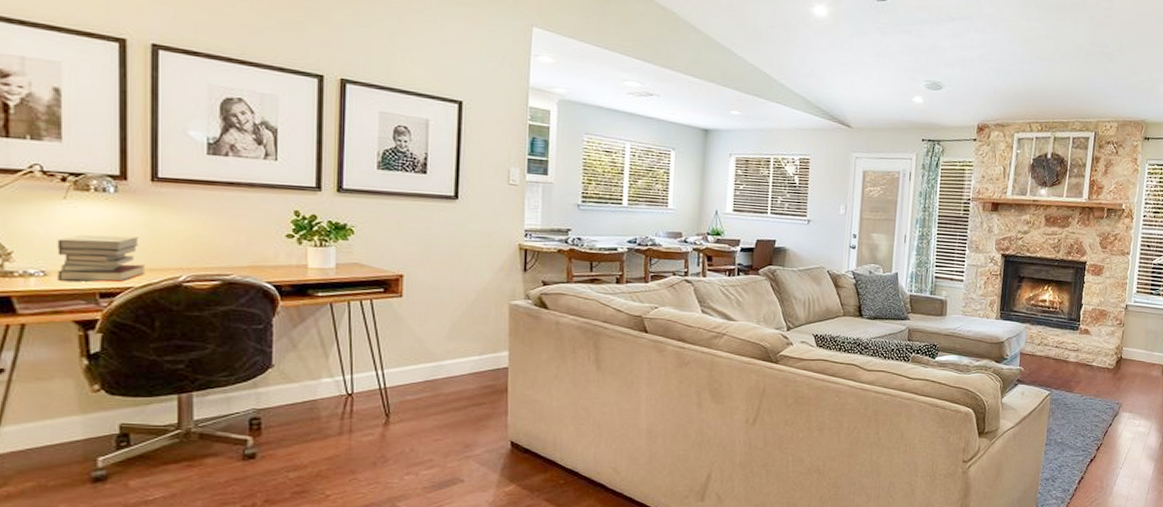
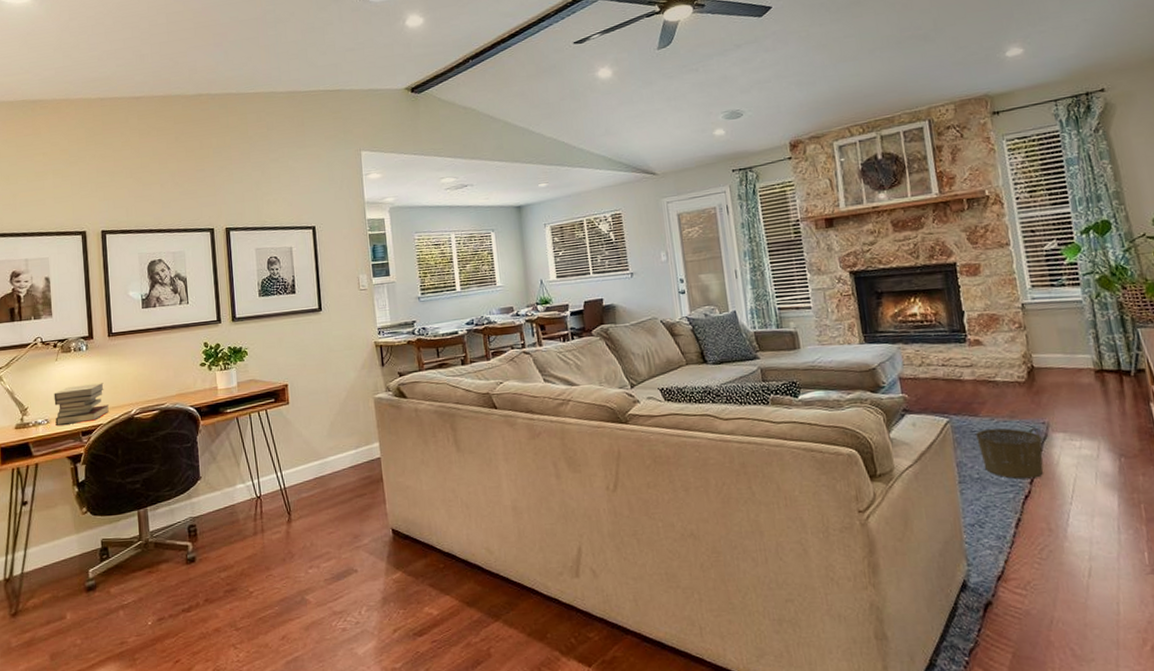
basket: none [1067,404,1114,446] -> present [976,427,1044,479]

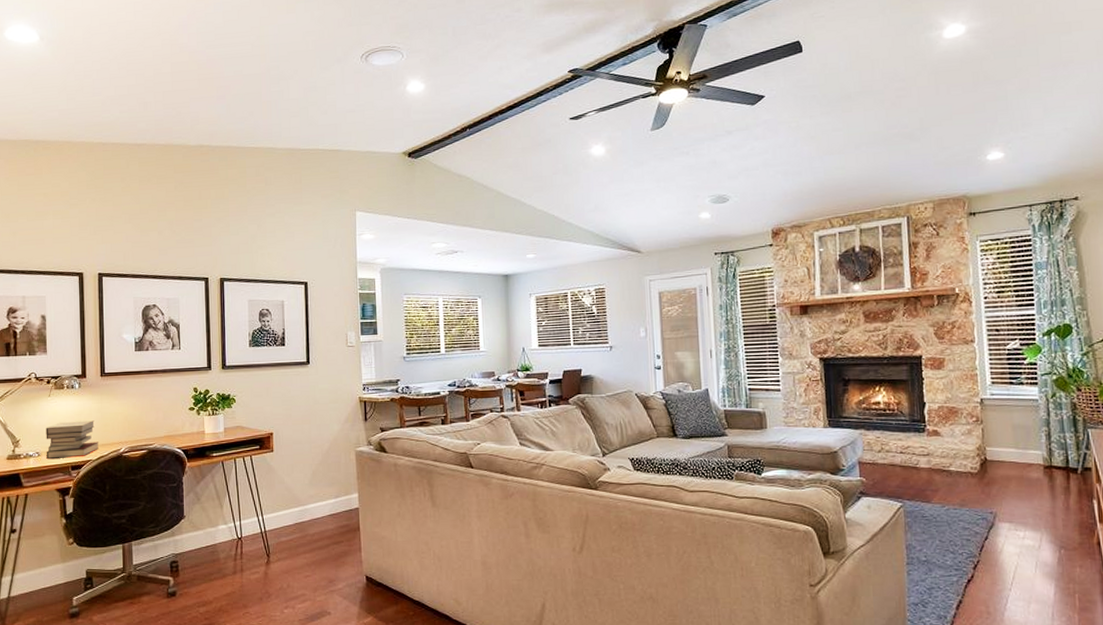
basket: present [976,427,1044,479] -> none [927,515,989,564]

